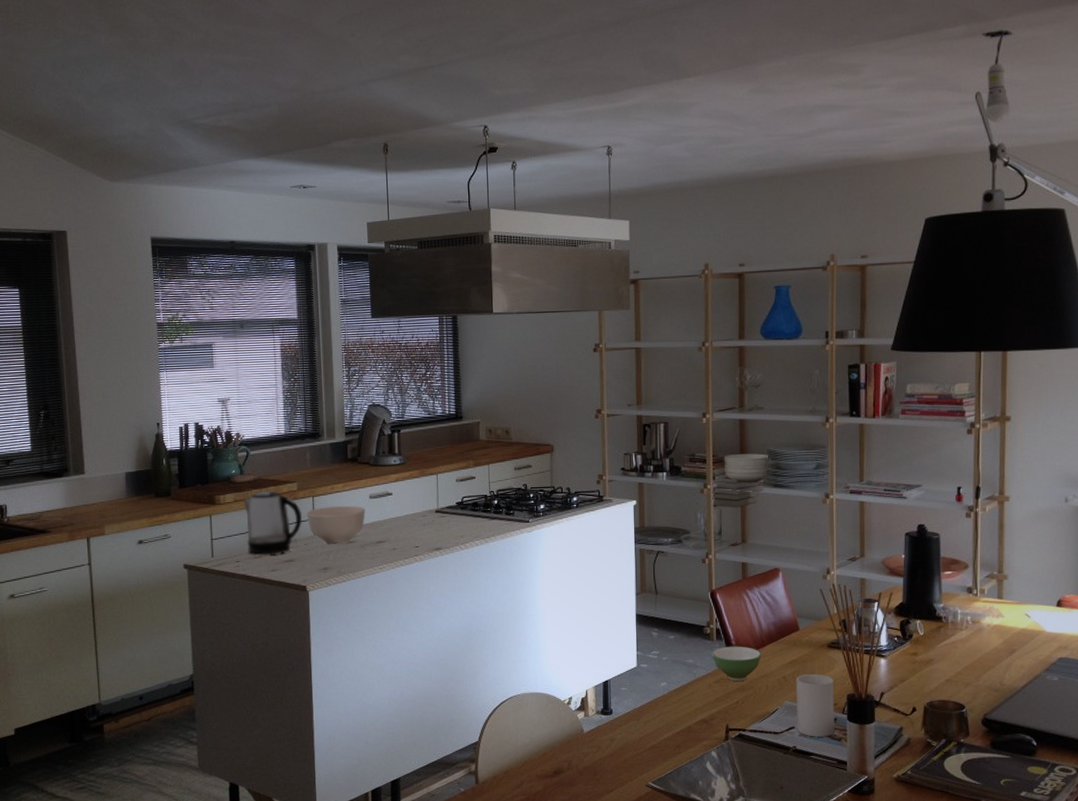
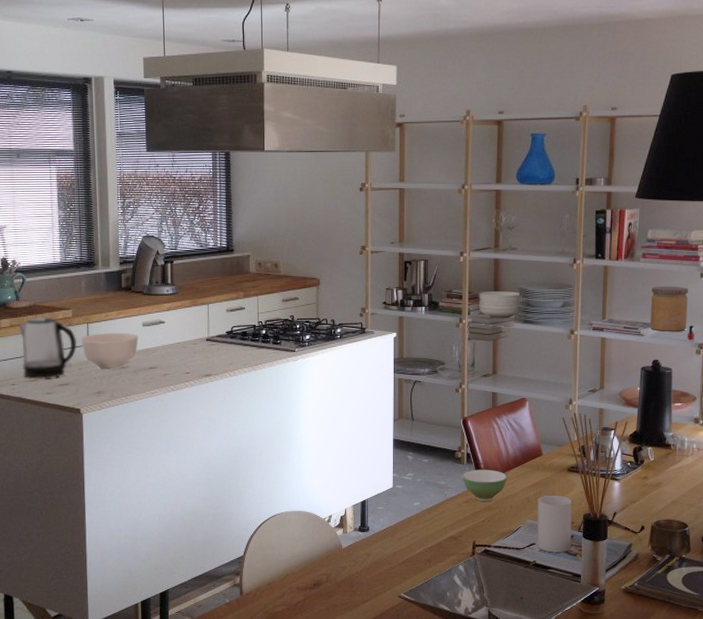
jar: none [912,444,955,493] -> present [650,286,689,331]

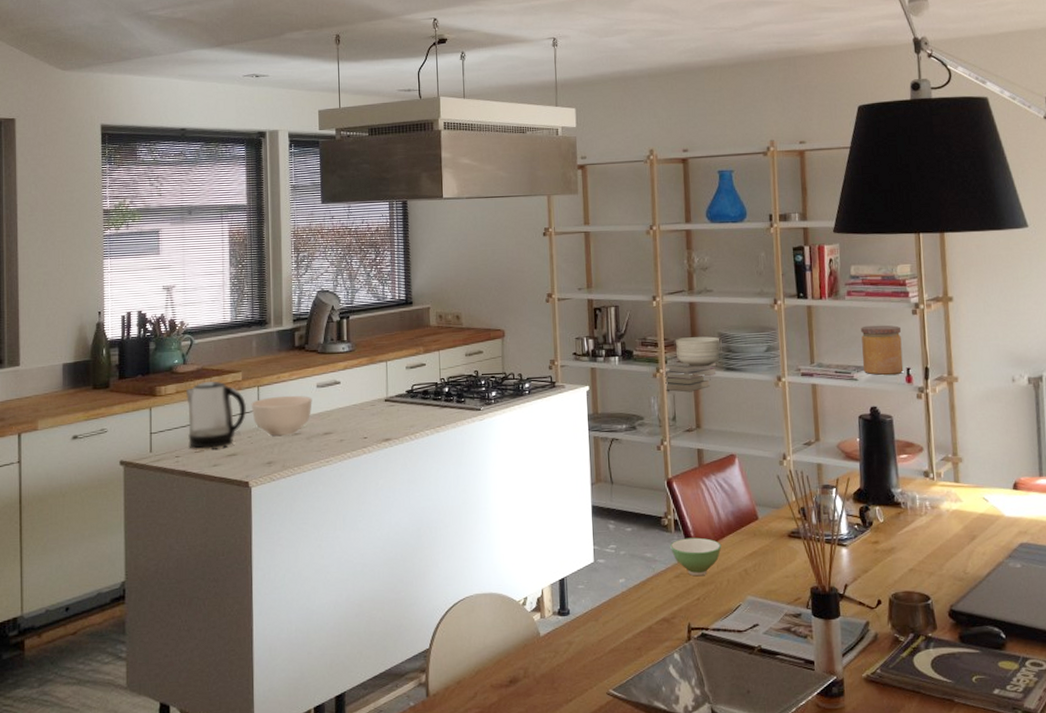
cup: present [537,495,572,553] -> none [757,566,800,635]

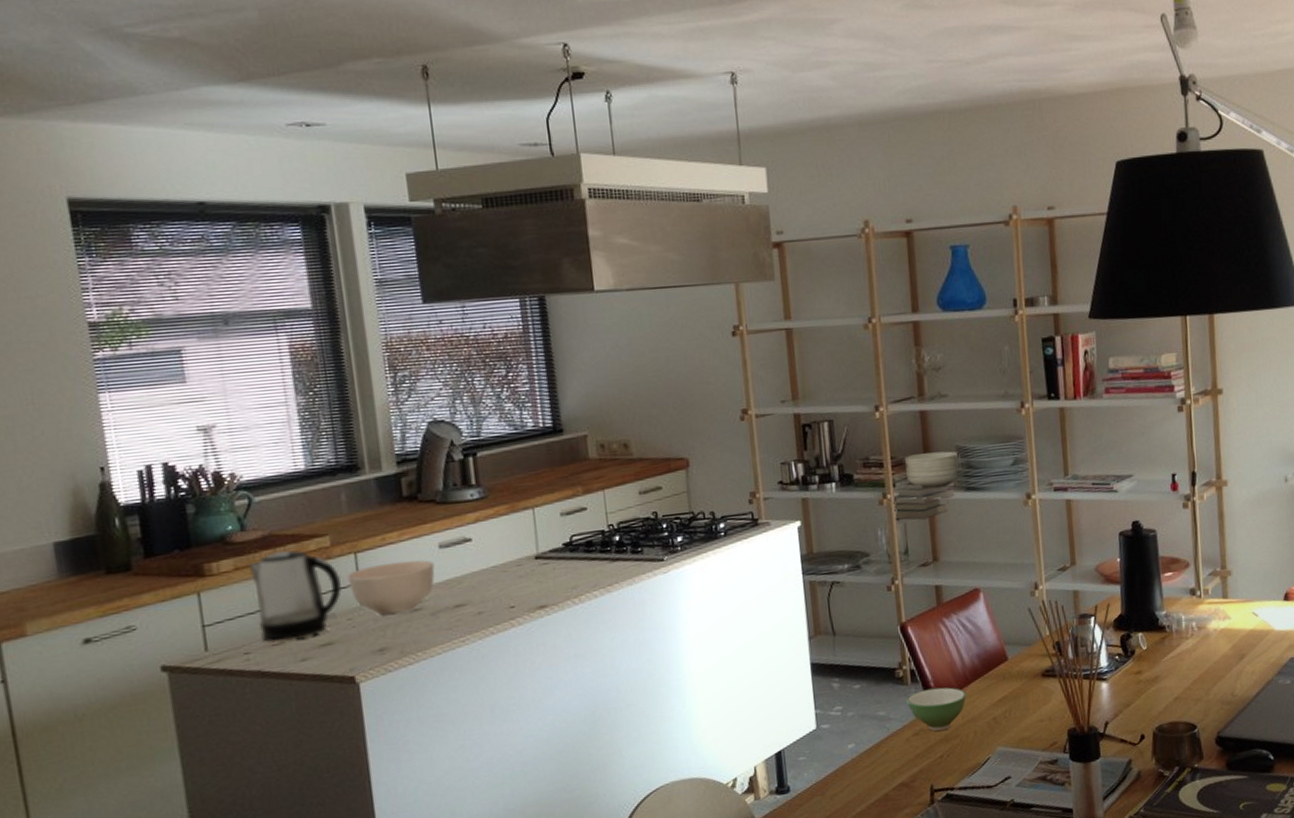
jar: present [861,325,904,375] -> none [1121,425,1169,484]

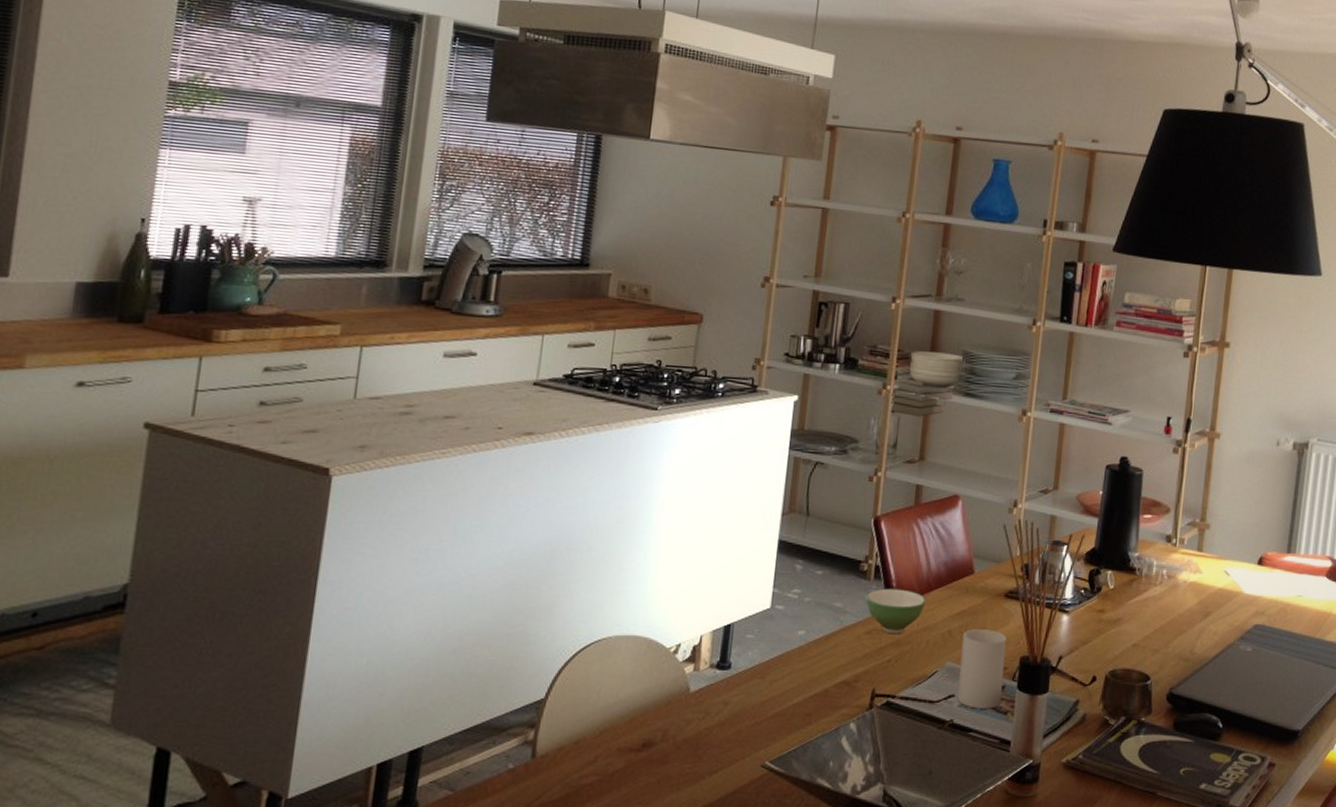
kettle: present [247,550,343,642] -> none [249,330,342,422]
bowl: present [347,560,435,615] -> none [347,362,435,414]
cup: none [1008,709,1056,786] -> present [957,629,1007,709]

